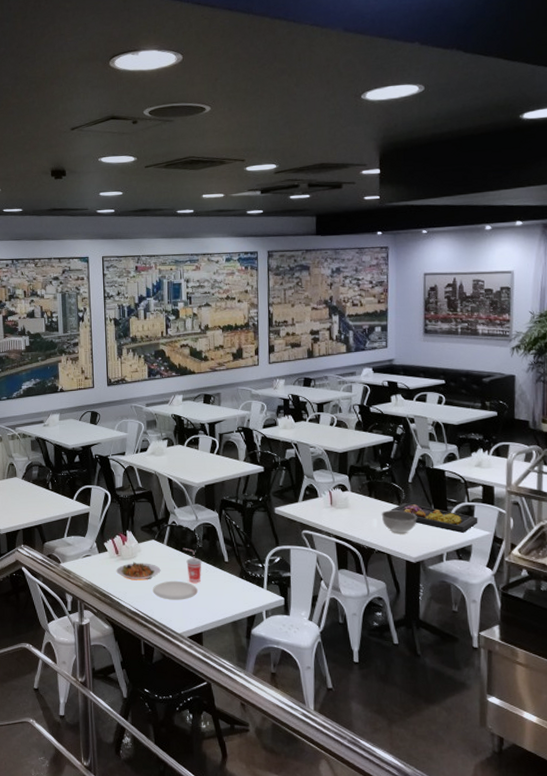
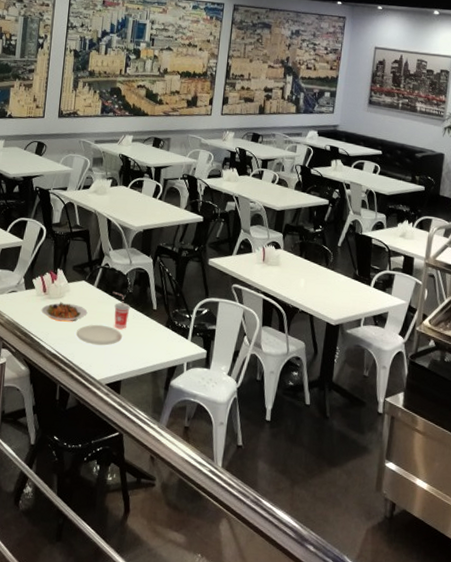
soup bowl: present [381,510,417,534] -> none [309,271,342,297]
food tray: present [389,502,478,533] -> none [317,265,397,300]

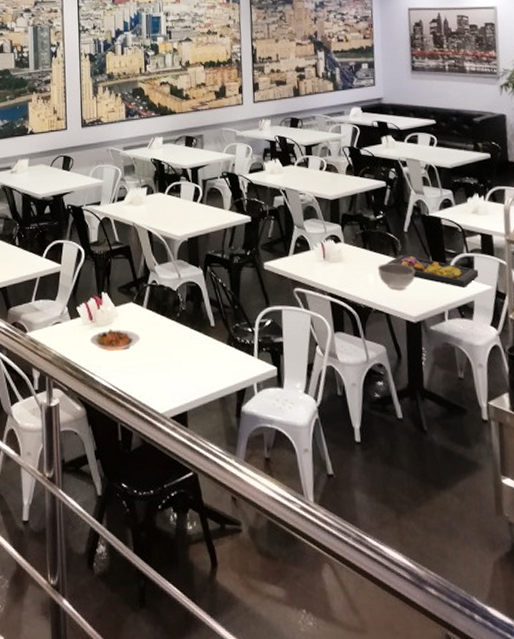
plate: present [75,324,123,347] -> none [130,350,183,375]
beverage cup: present [112,291,130,330] -> none [164,310,186,353]
soup bowl: none [309,271,342,297] -> present [377,263,415,291]
food tray: none [317,265,397,300] -> present [385,254,479,288]

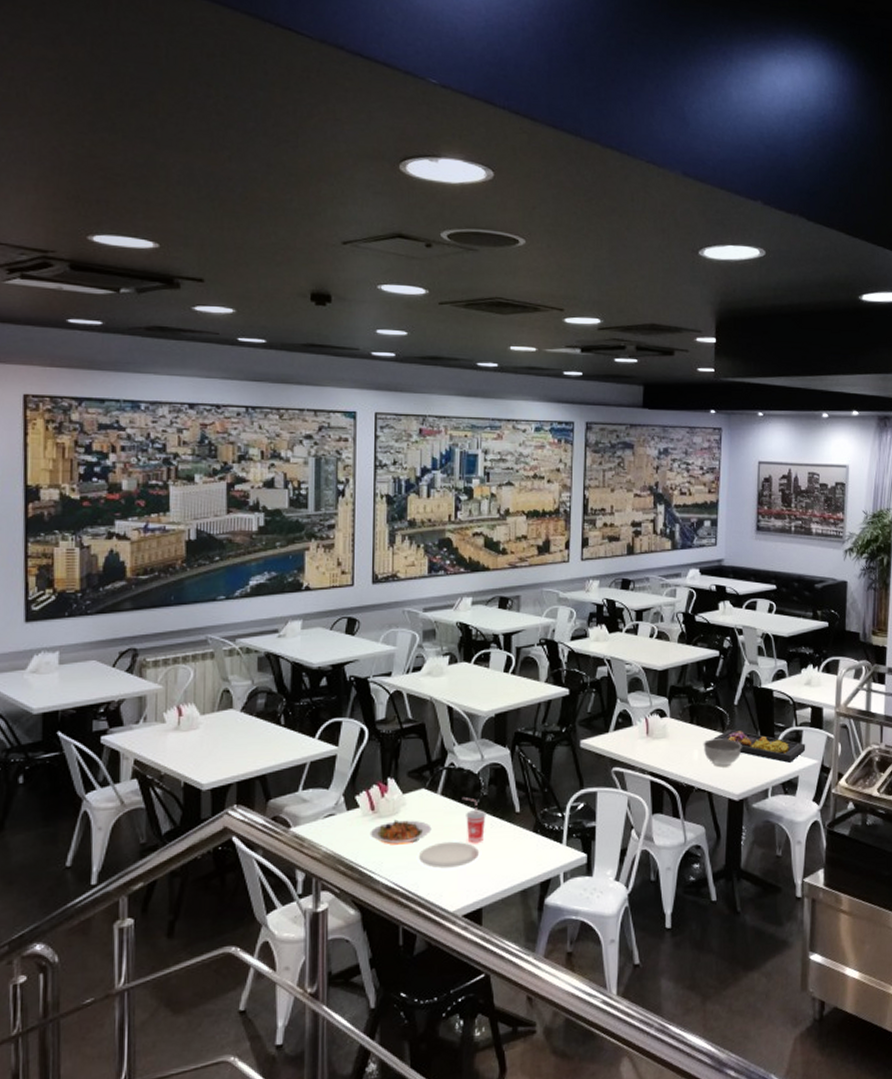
plate: none [130,350,183,375] -> present [418,841,480,870]
beverage cup: none [164,310,186,353] -> present [462,796,486,844]

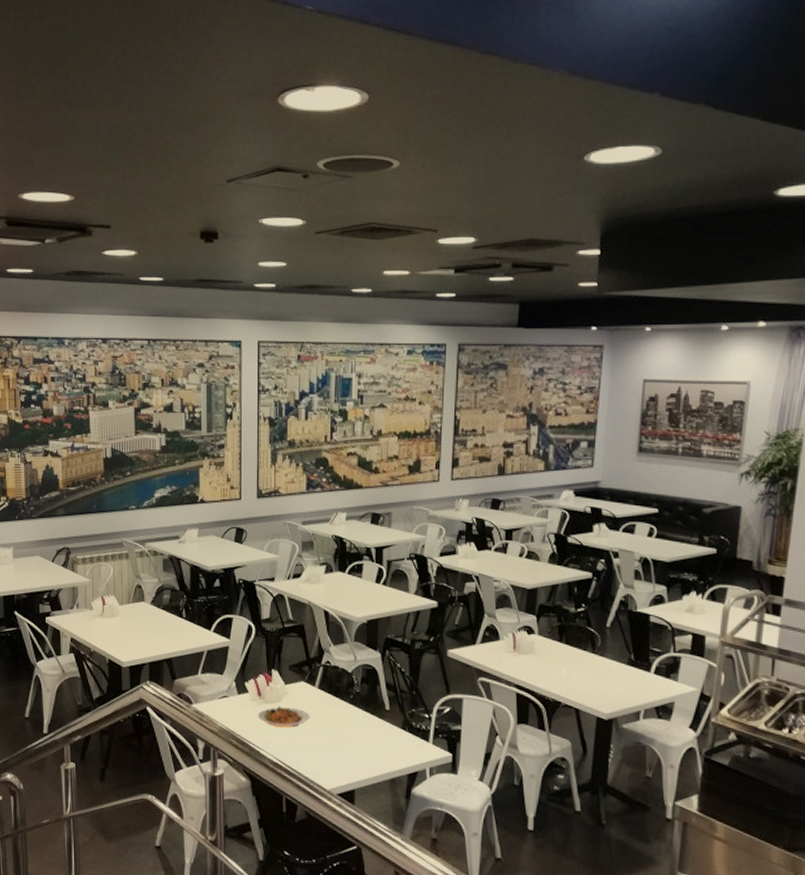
plate: present [418,841,480,870] -> none [298,729,353,753]
beverage cup: present [462,796,486,844] -> none [337,691,359,734]
soup bowl: present [703,738,742,768] -> none [571,658,613,687]
food tray: present [712,729,806,763] -> none [581,650,684,688]

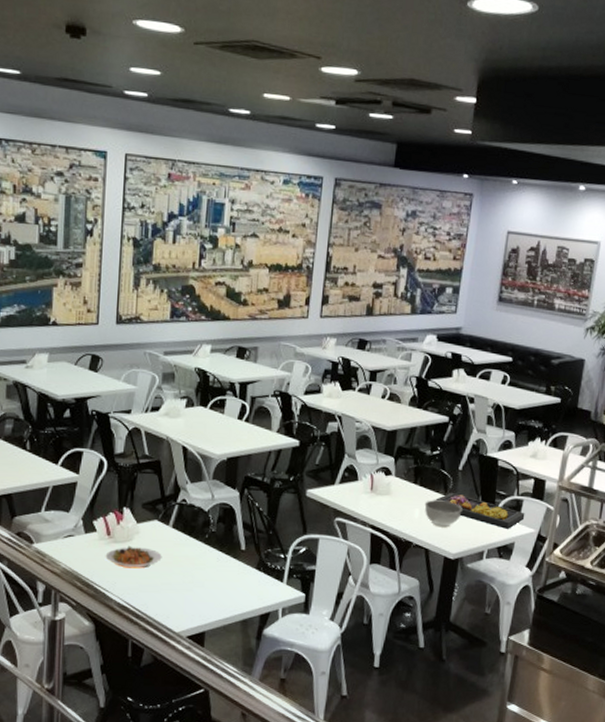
soup bowl: none [571,658,613,687] -> present [424,500,463,528]
food tray: none [581,650,684,688] -> present [434,492,525,529]

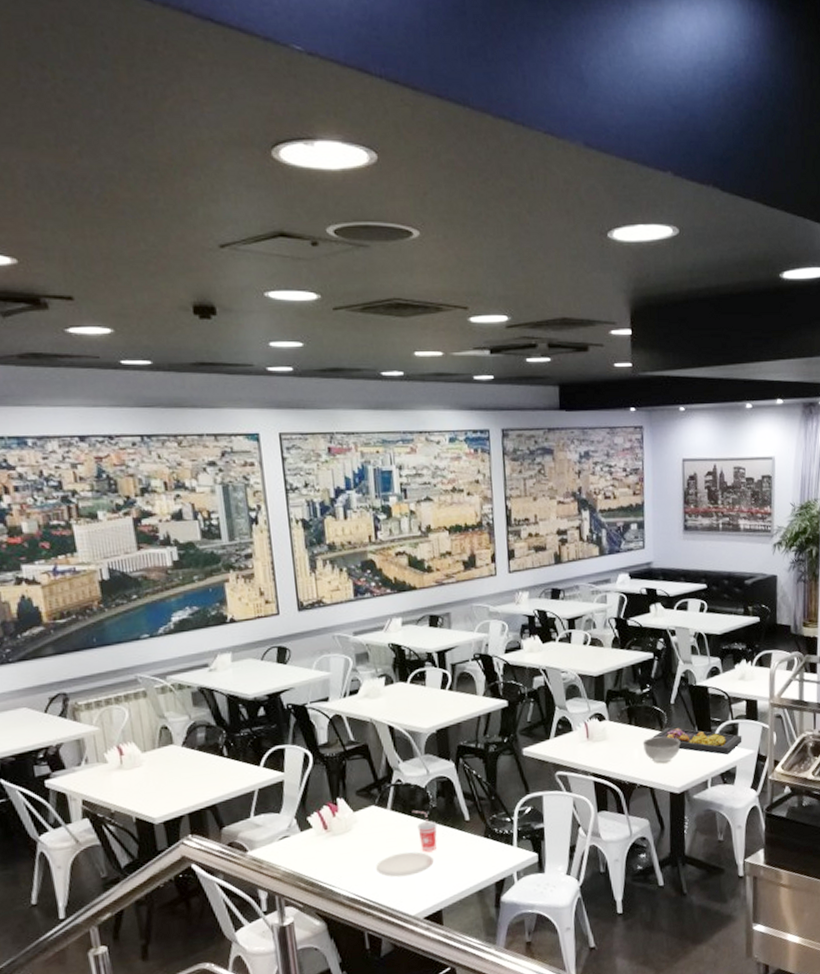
salad: present [105,546,162,569] -> none [325,835,386,860]
plate: none [148,570,206,595] -> present [375,851,435,878]
beverage cup: none [191,531,214,575] -> present [411,809,437,853]

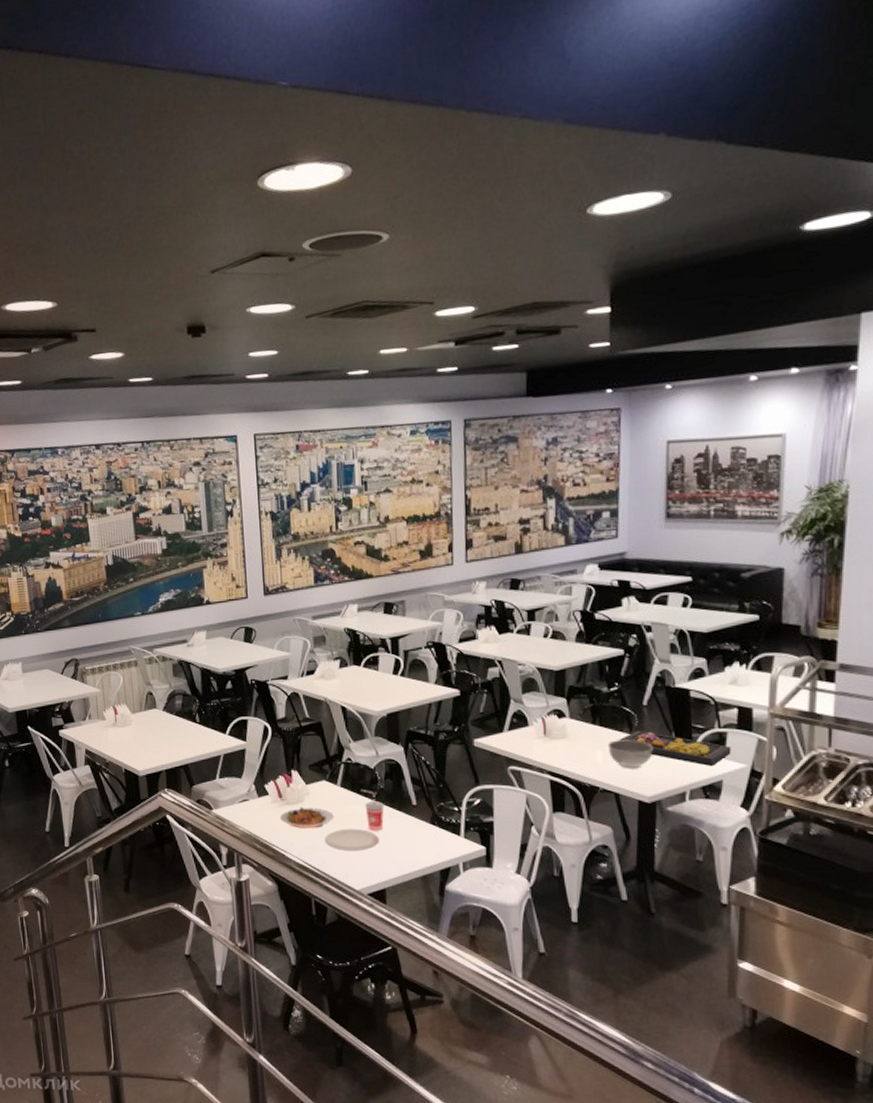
salad: none [325,835,386,860] -> present [279,807,334,829]

